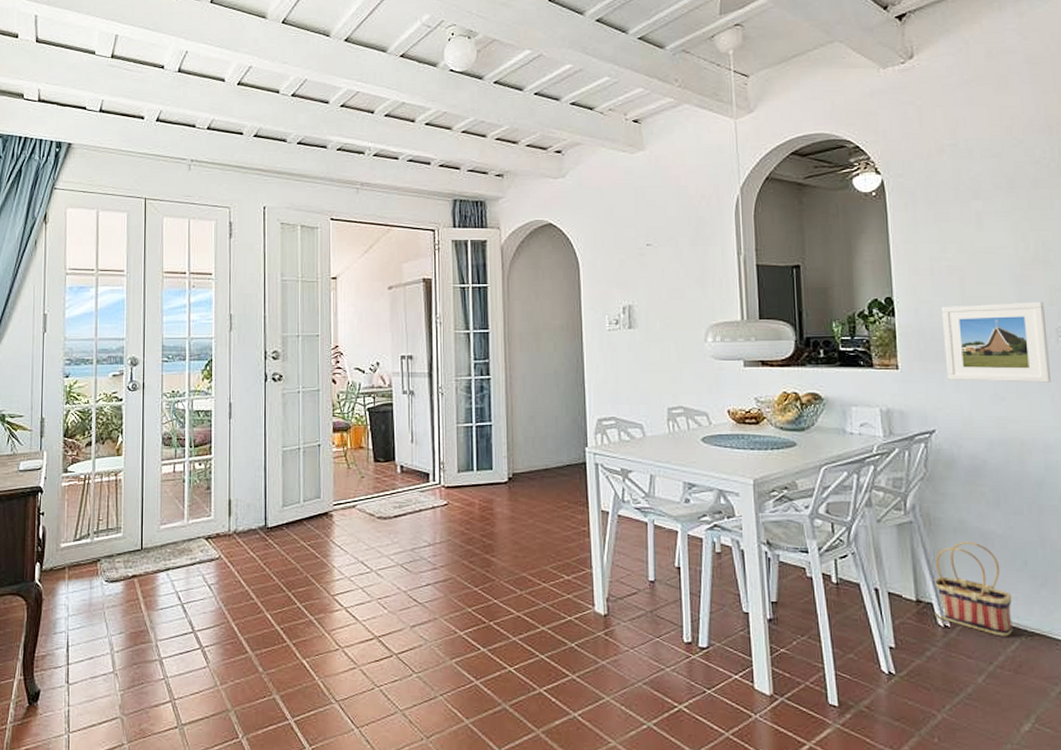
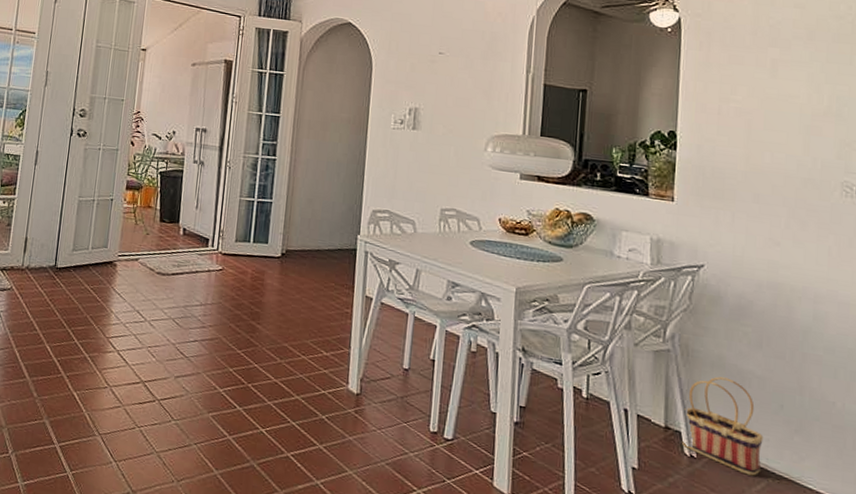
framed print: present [941,301,1052,383] -> none [722,146,832,235]

